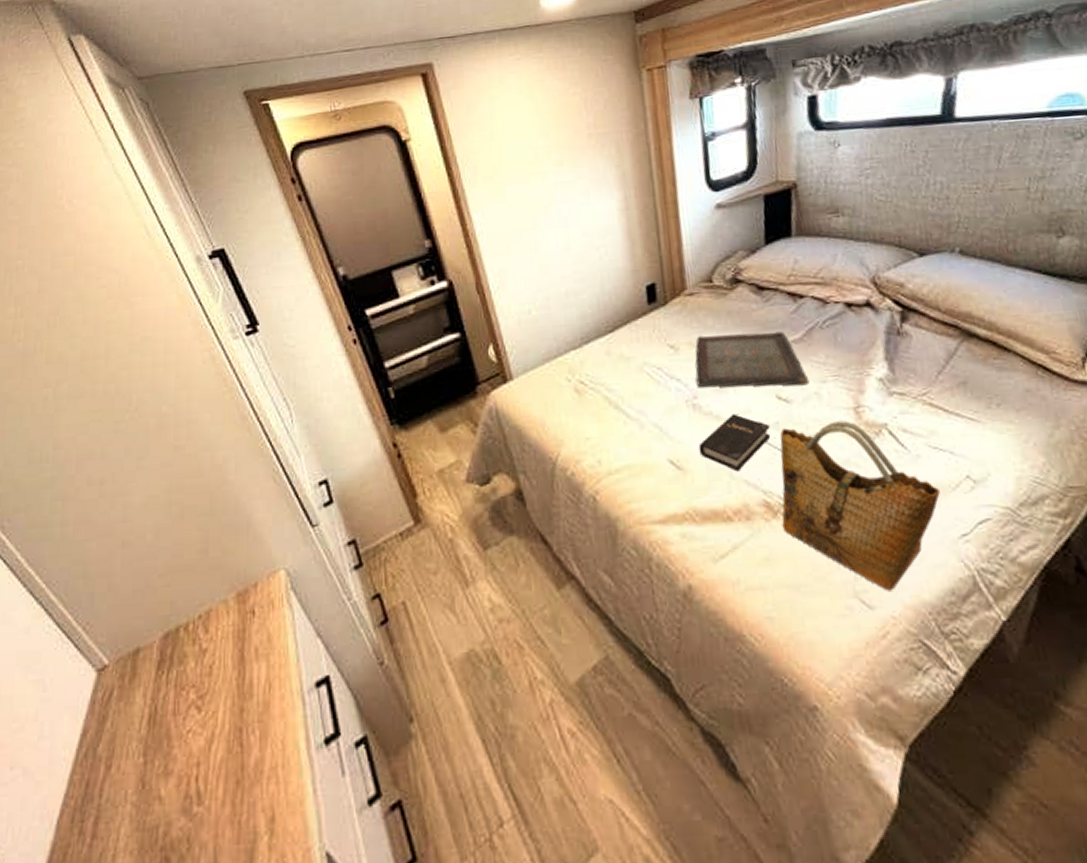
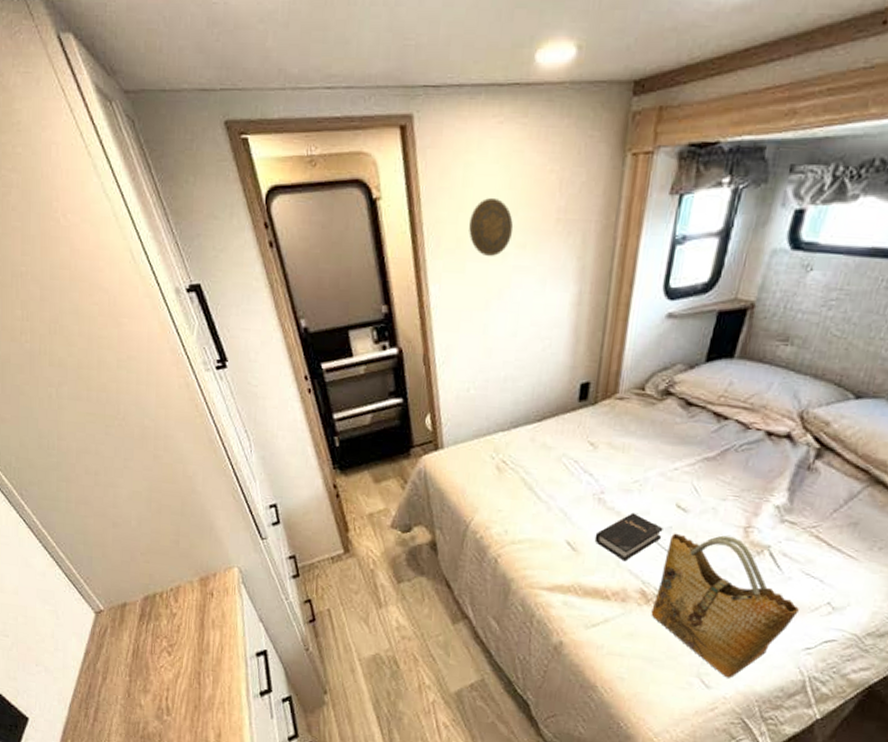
decorative plate: none [503,124,548,178] -> present [469,197,514,257]
serving tray: present [695,331,810,388] -> none [606,438,711,500]

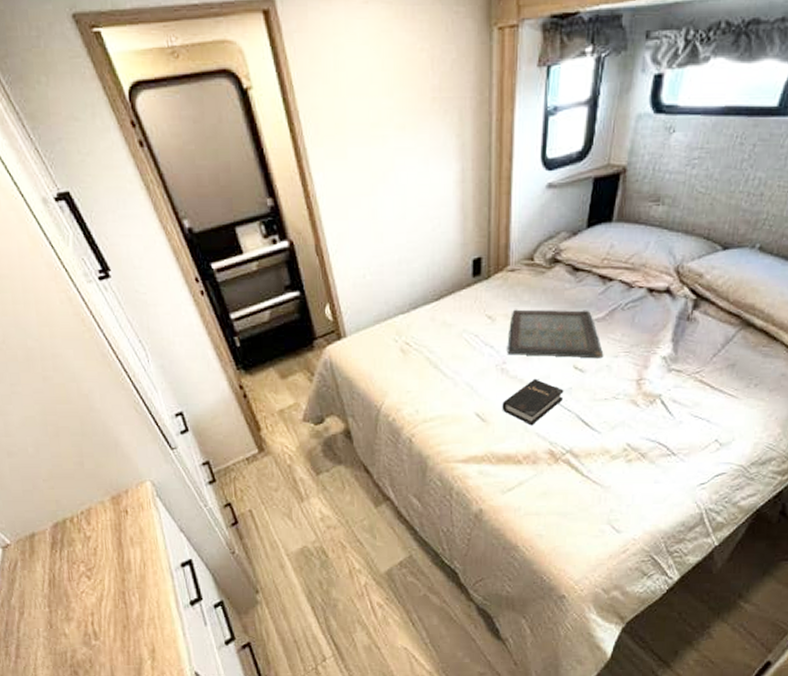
decorative plate: present [469,197,514,257] -> none [346,80,391,141]
serving tray: none [606,438,711,500] -> present [507,309,604,359]
grocery bag: present [651,533,799,679] -> none [561,390,691,521]

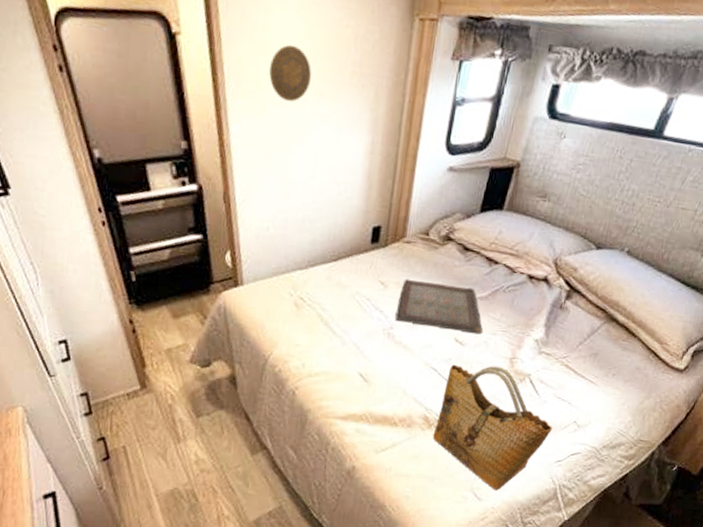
decorative plate: none [346,80,391,141] -> present [269,44,312,102]
hardback book: present [502,379,564,426] -> none [384,346,444,391]
grocery bag: none [561,390,691,521] -> present [433,364,552,491]

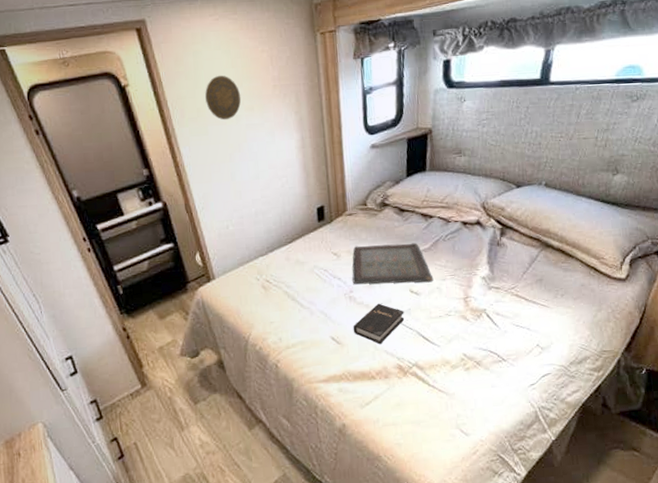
hardback book: none [384,346,444,391] -> present [353,303,405,345]
grocery bag: present [433,364,552,491] -> none [410,307,518,423]

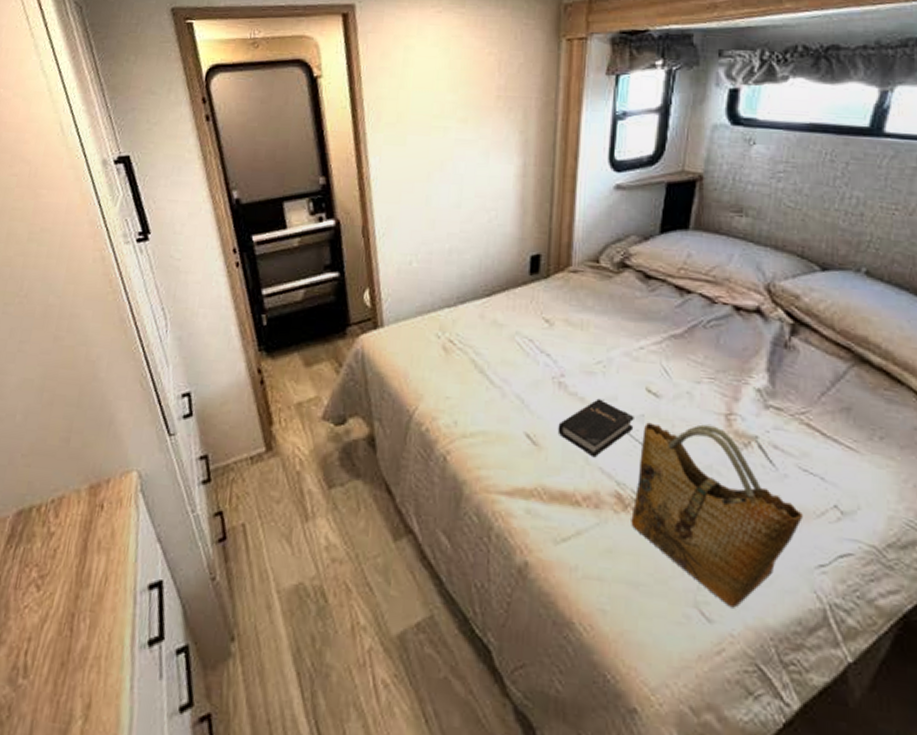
decorative plate: present [205,75,242,120] -> none [409,76,455,131]
serving tray: present [352,242,434,285] -> none [566,314,683,383]
grocery bag: none [410,307,518,423] -> present [631,422,802,608]

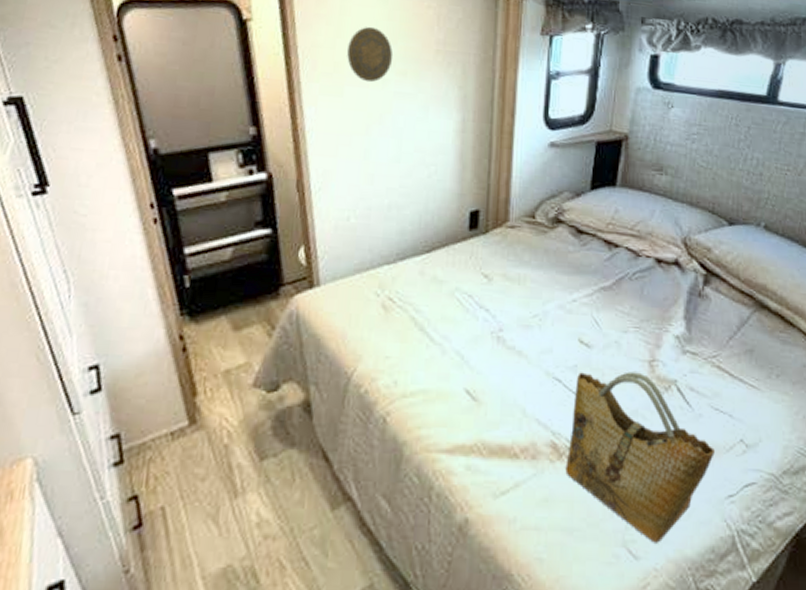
decorative plate: none [409,76,455,131] -> present [347,26,394,83]
hardback book: present [557,398,634,458] -> none [496,351,568,410]

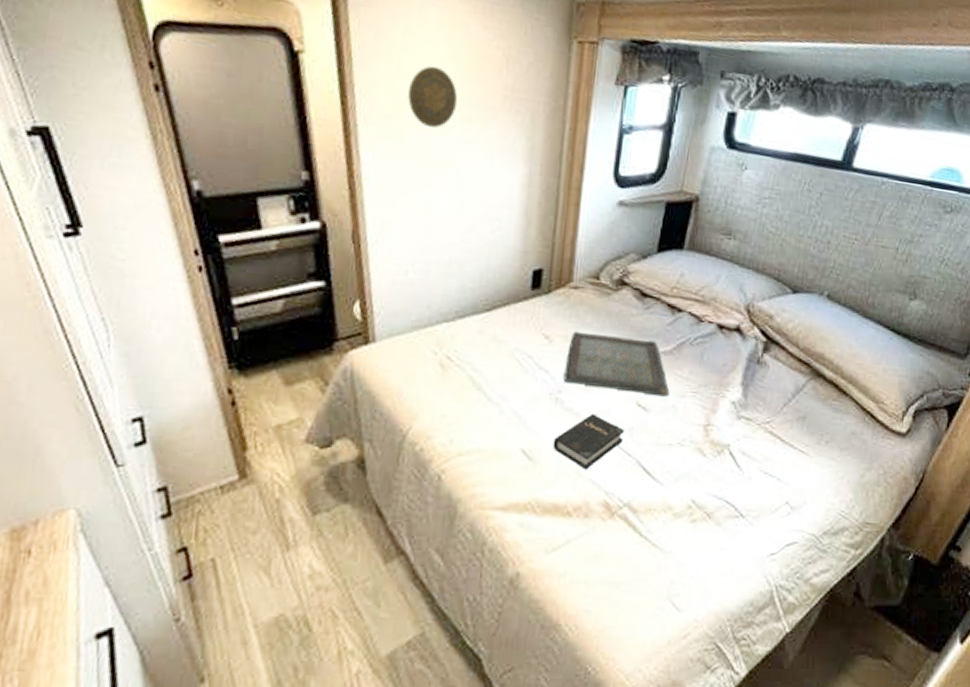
hardback book: none [496,351,568,410] -> present [552,413,625,470]
serving tray: none [504,269,612,333] -> present [563,331,670,397]
grocery bag: present [565,371,715,543] -> none [616,435,761,597]

